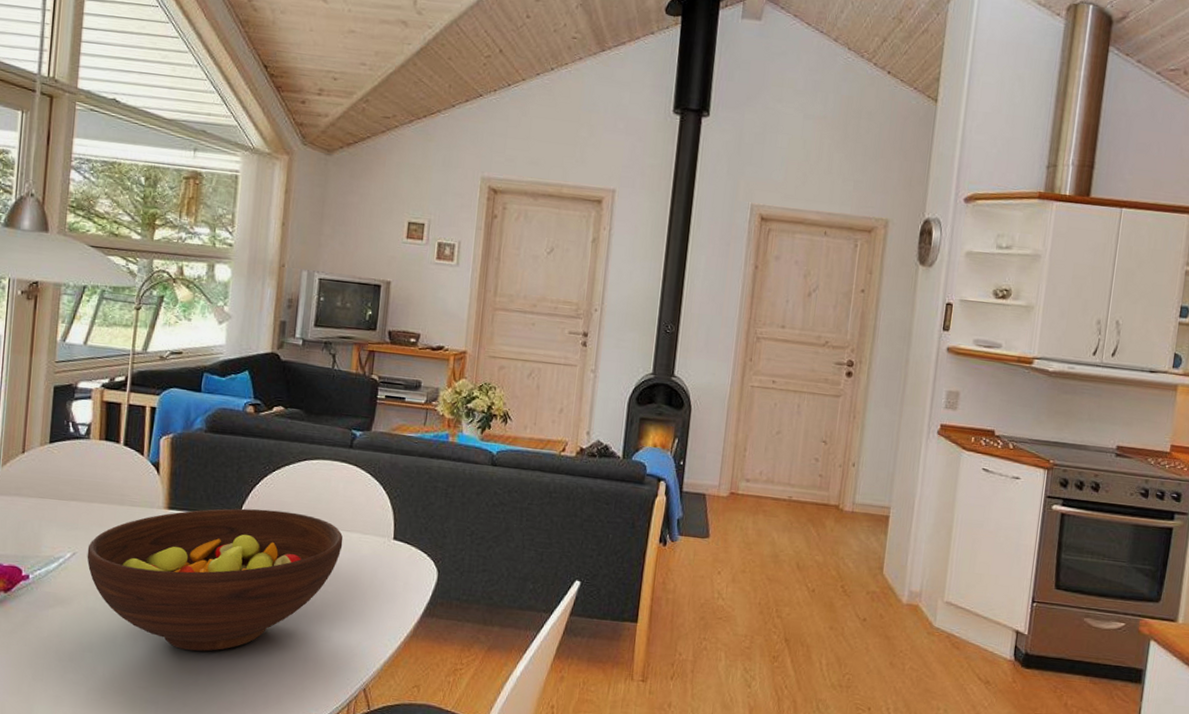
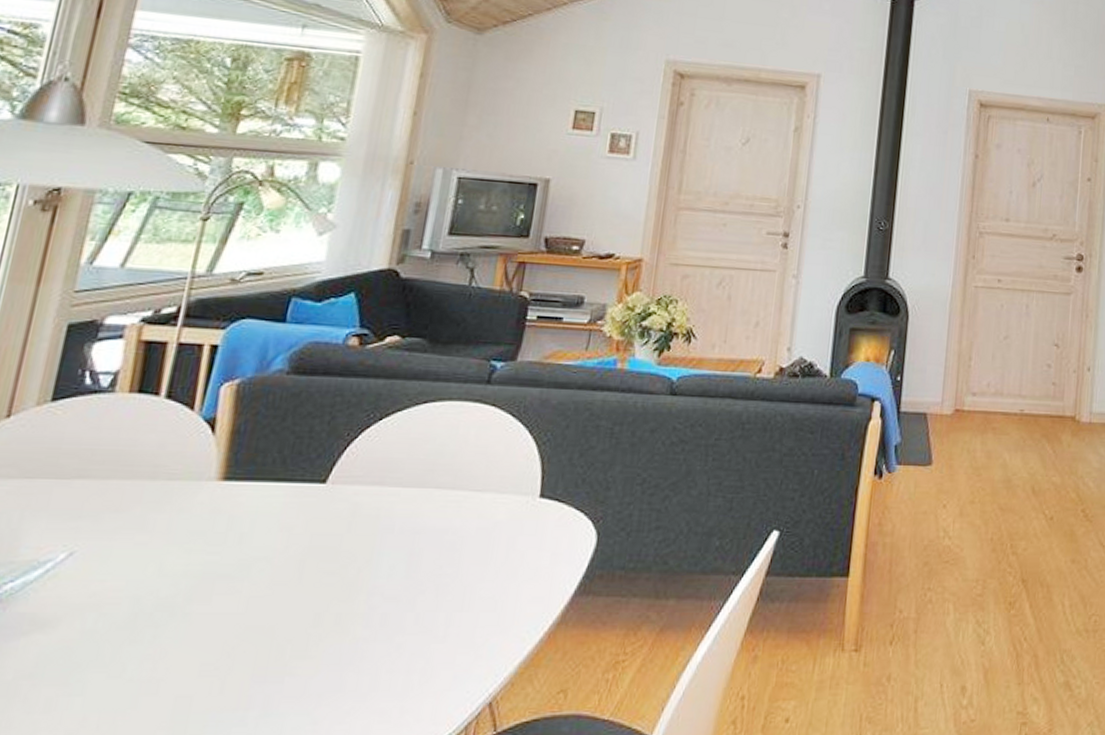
fruit bowl: present [87,508,343,652] -> none [90,471,472,677]

